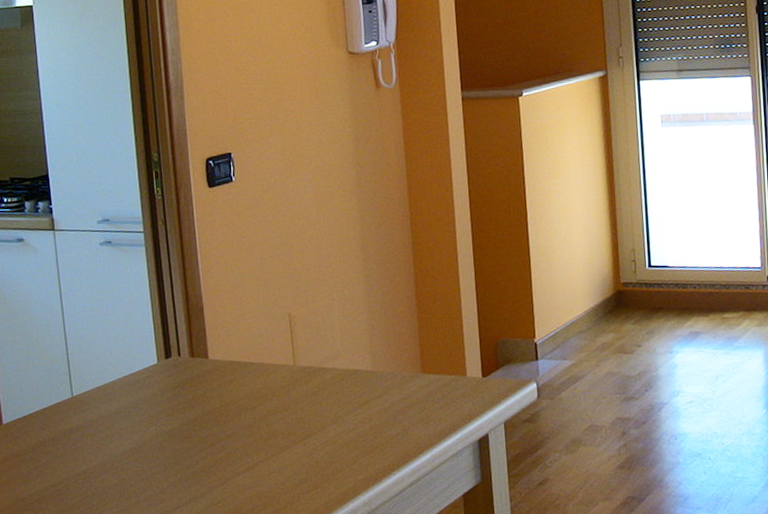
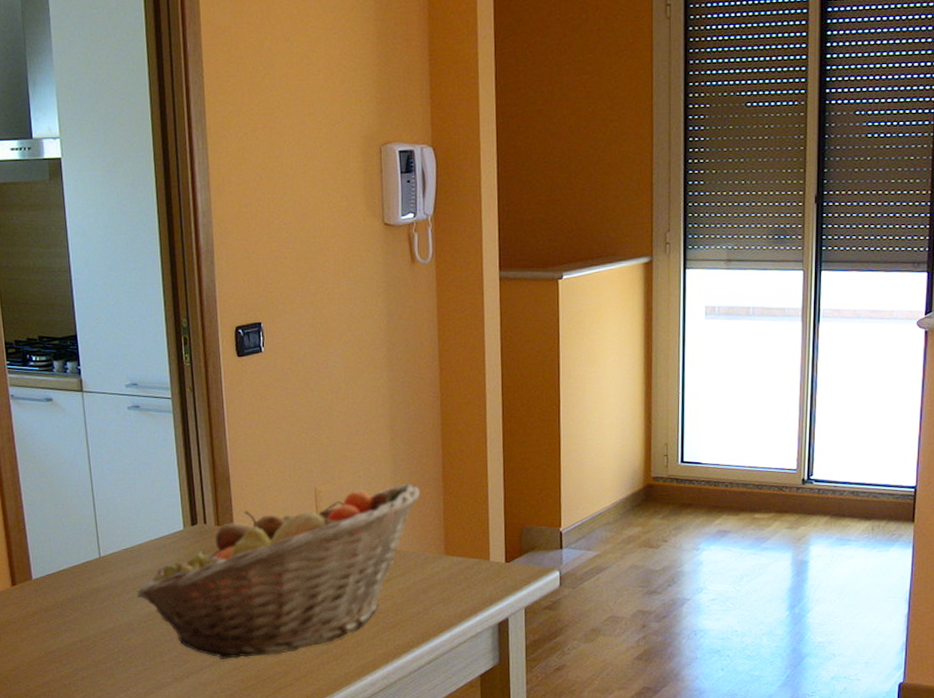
fruit basket: none [110,303,394,496] -> present [136,483,420,659]

